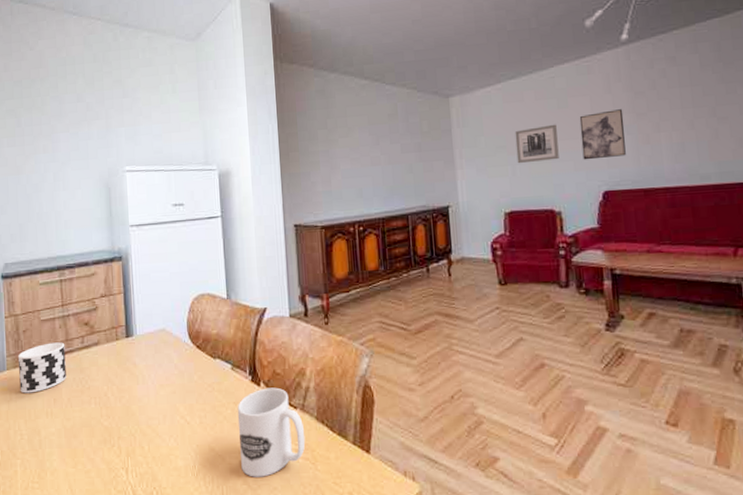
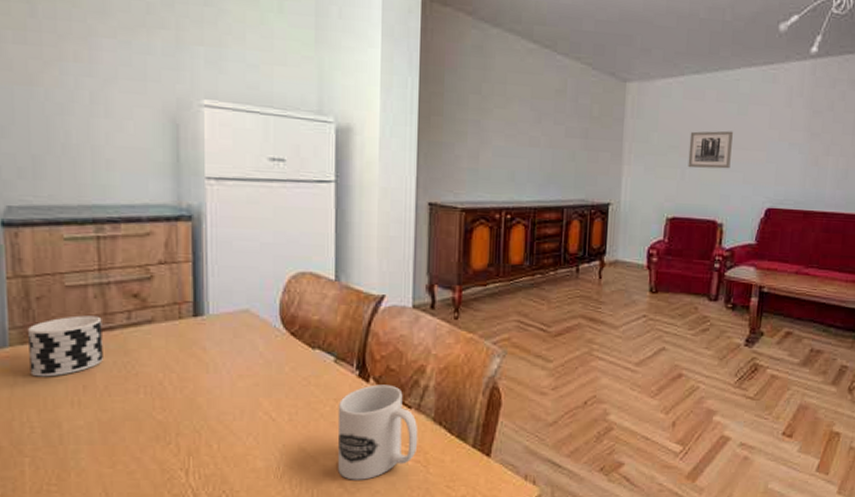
wall art: present [579,109,626,160] -> none [753,125,799,175]

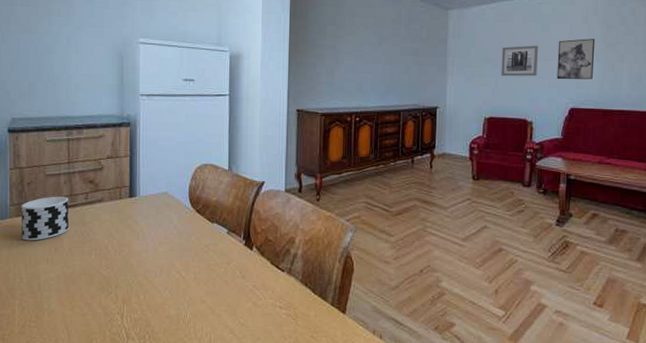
mug: present [337,384,419,480] -> none [229,252,290,328]
wall art: none [753,125,799,175] -> present [557,38,596,80]

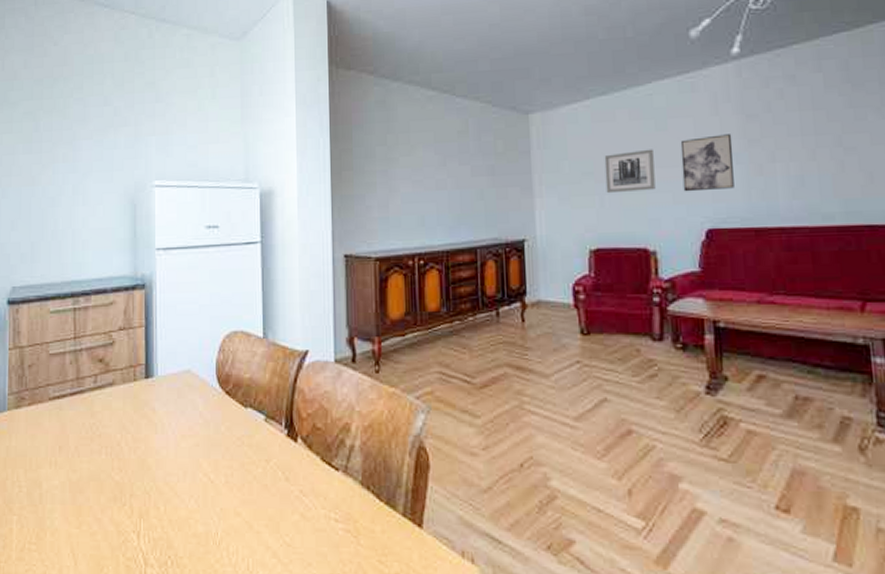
cup: present [21,196,69,241] -> none [20,380,75,438]

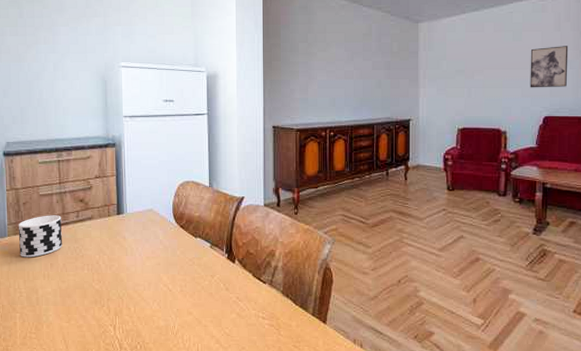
cup: none [20,380,75,438] -> present [18,215,62,258]
wall art: present [604,149,656,194] -> none [473,54,510,87]

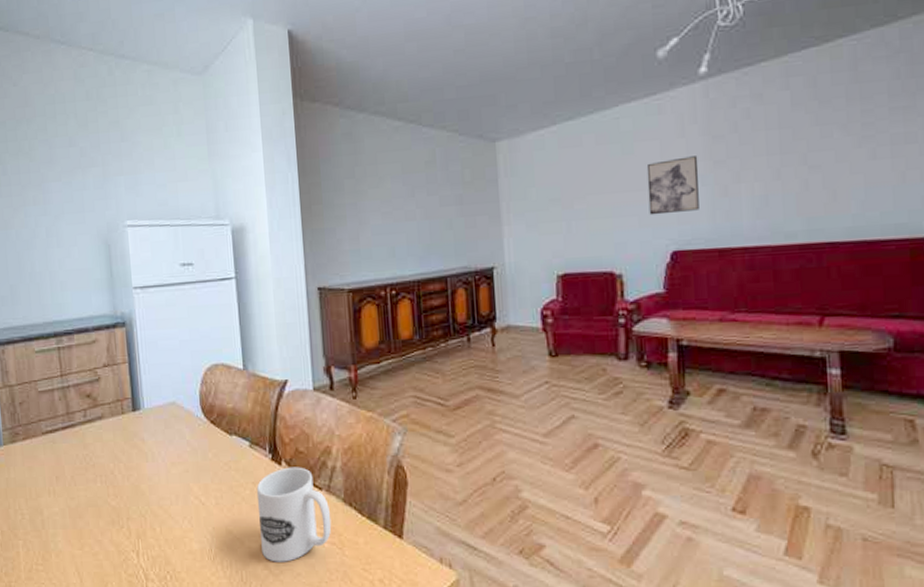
cup: present [18,215,62,258] -> none [14,415,69,470]
mug: none [213,265,272,338] -> present [256,467,332,562]

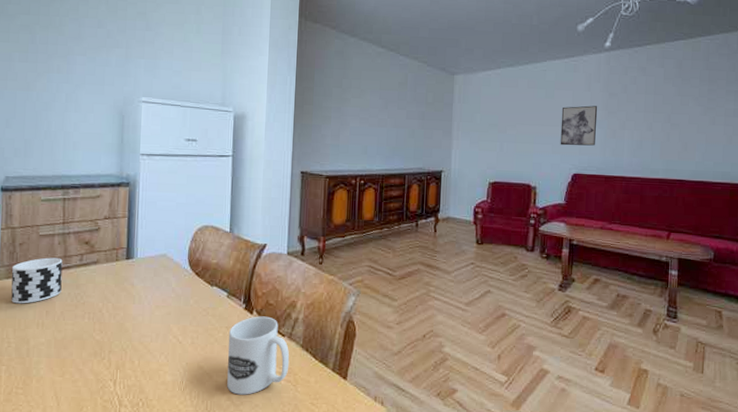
cup: none [14,415,69,470] -> present [11,257,63,304]

